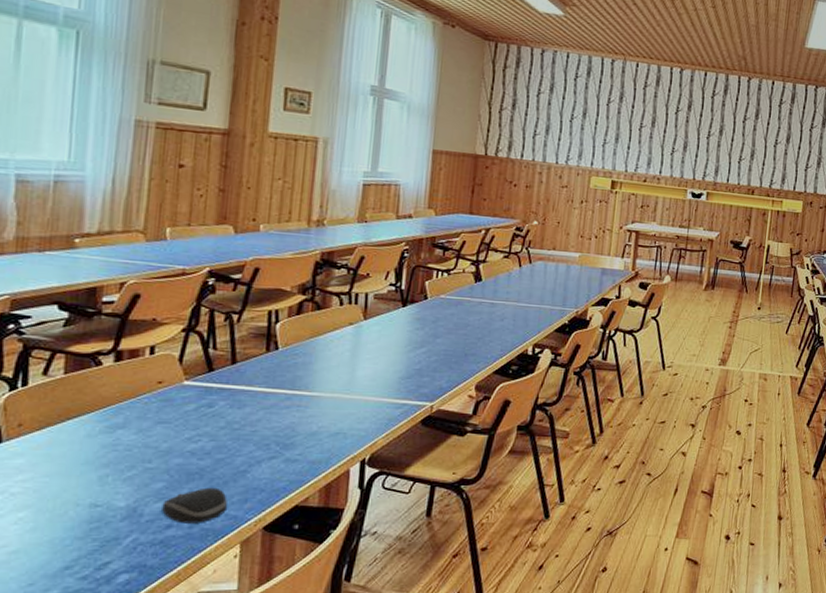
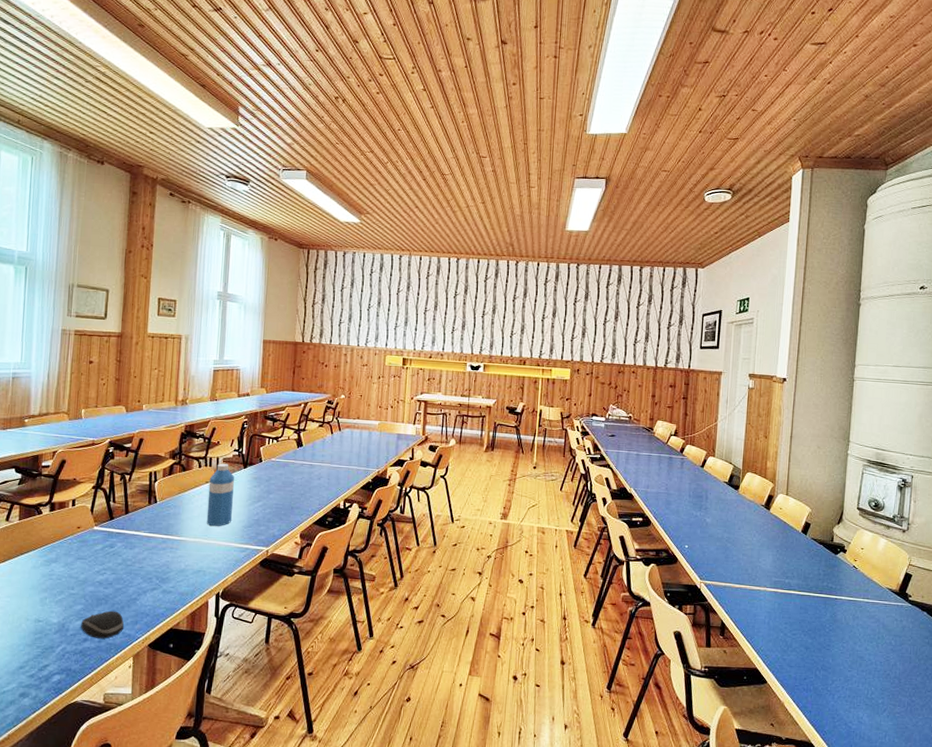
water bottle: none [349,300,389,378] -> present [206,463,234,526]

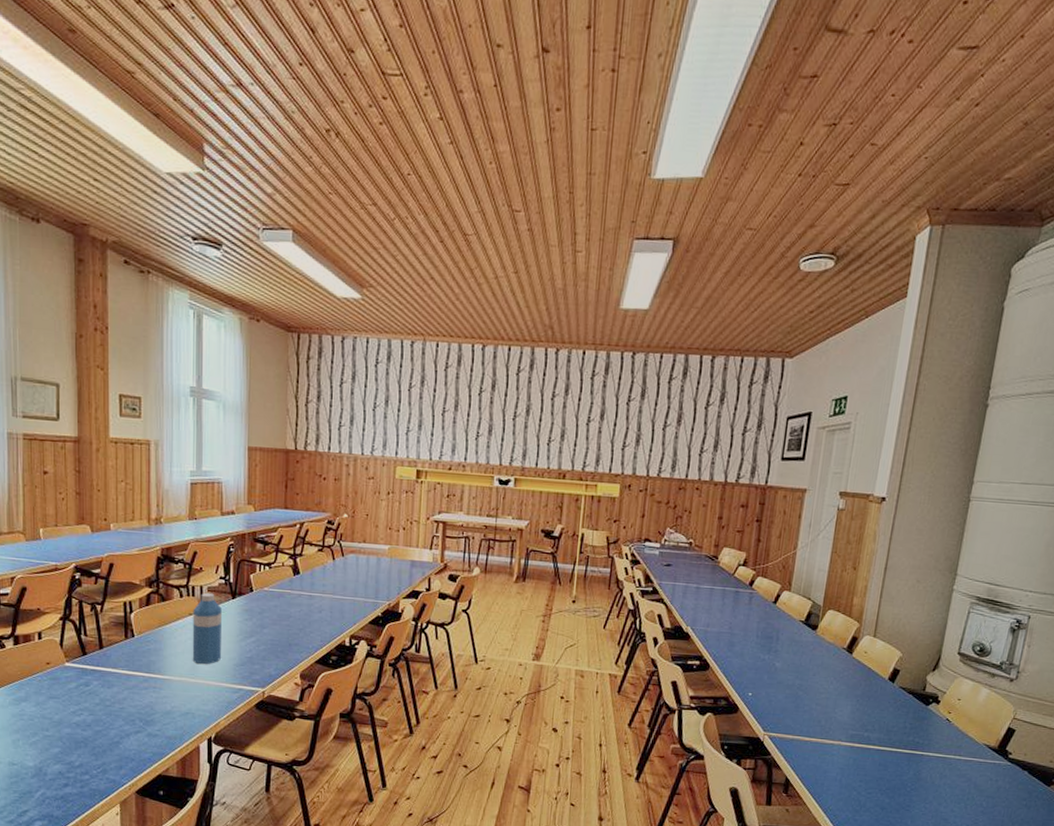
computer mouse: present [81,611,124,639] -> none [60,754,107,784]

